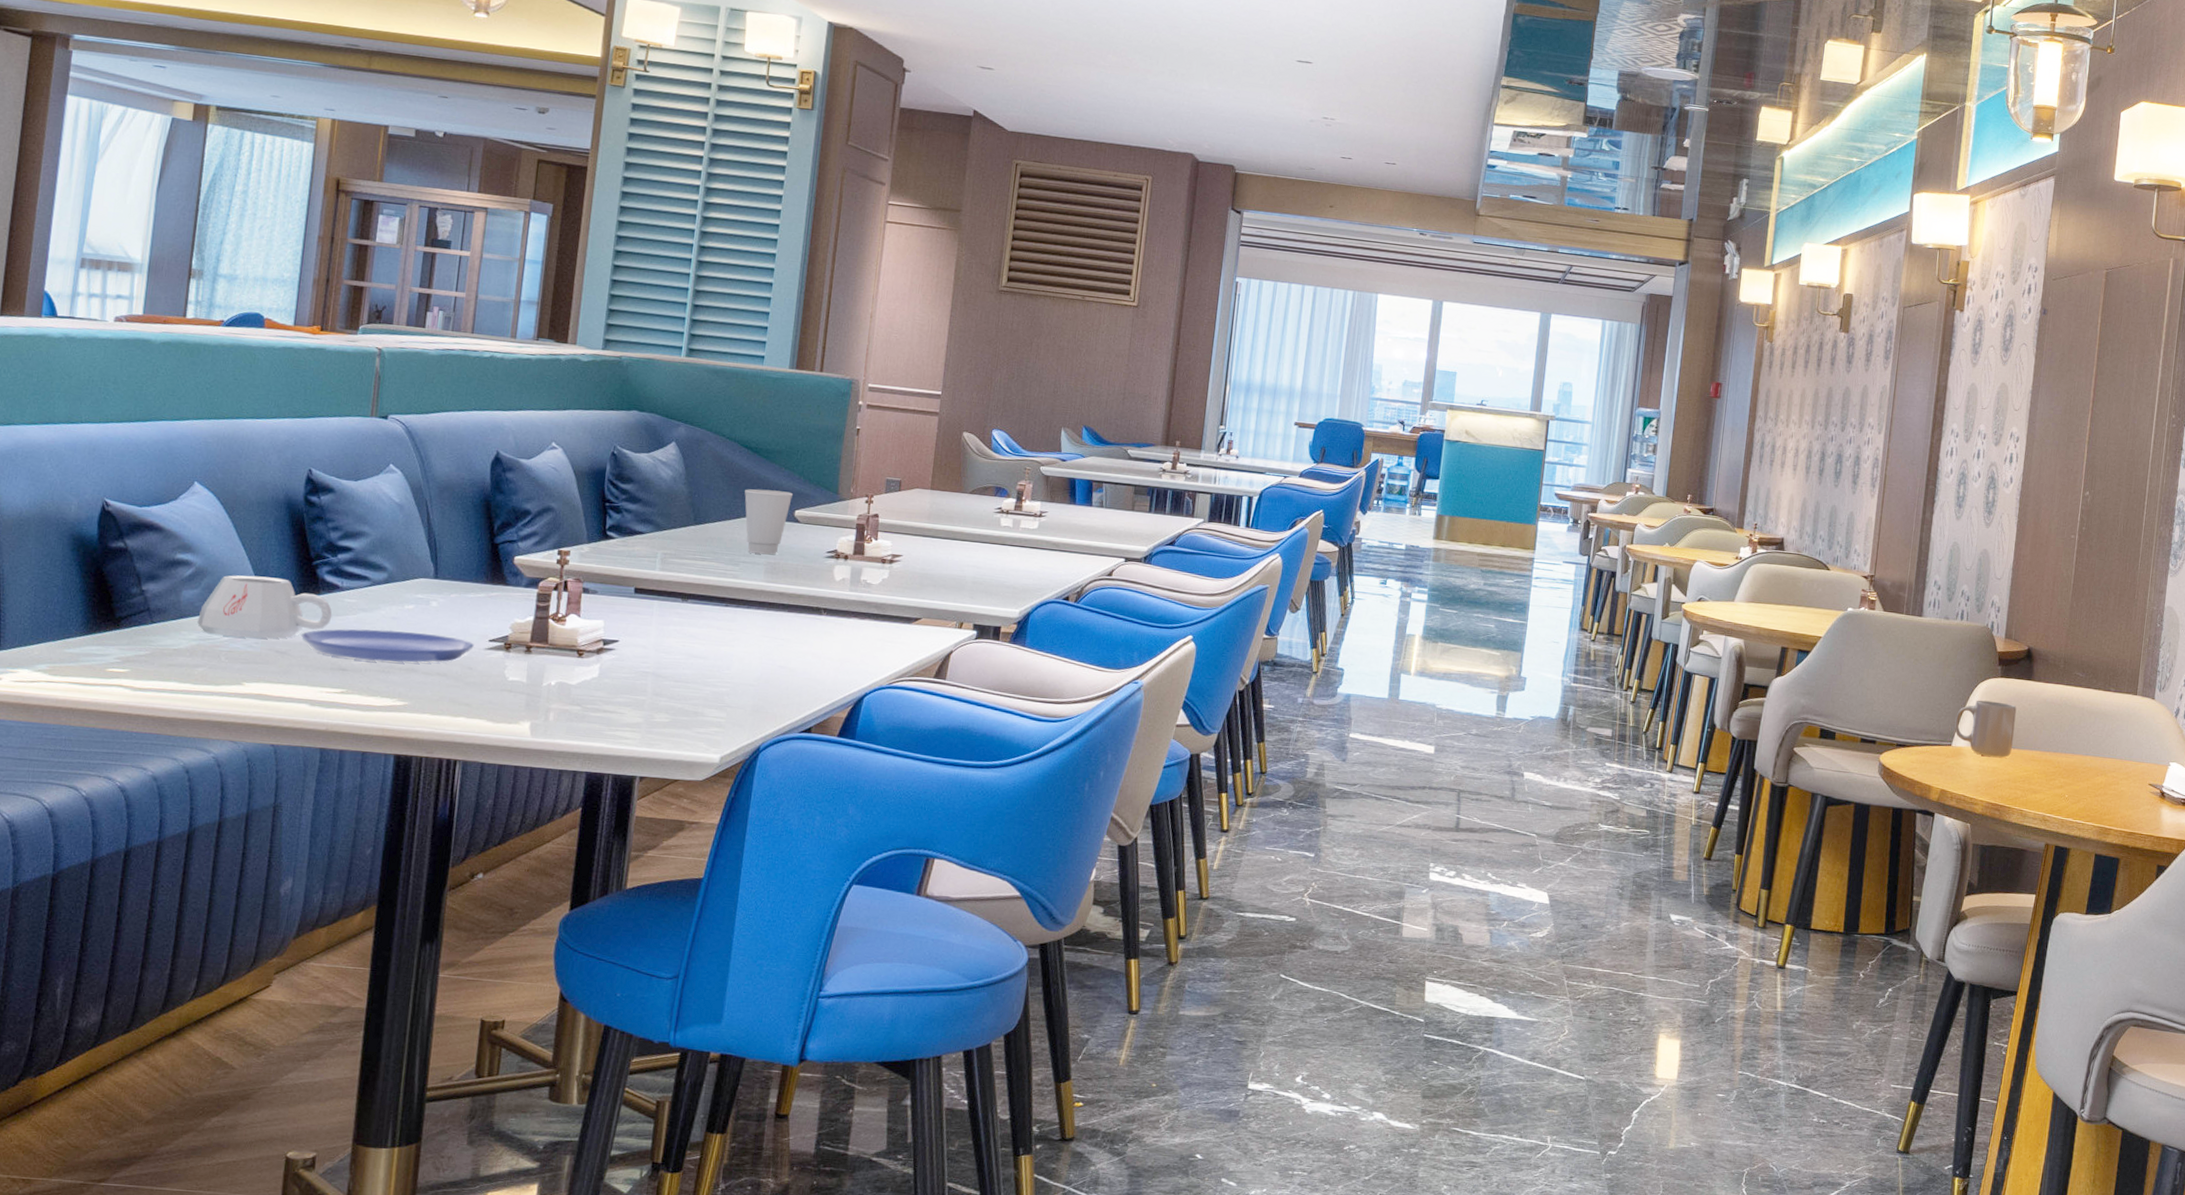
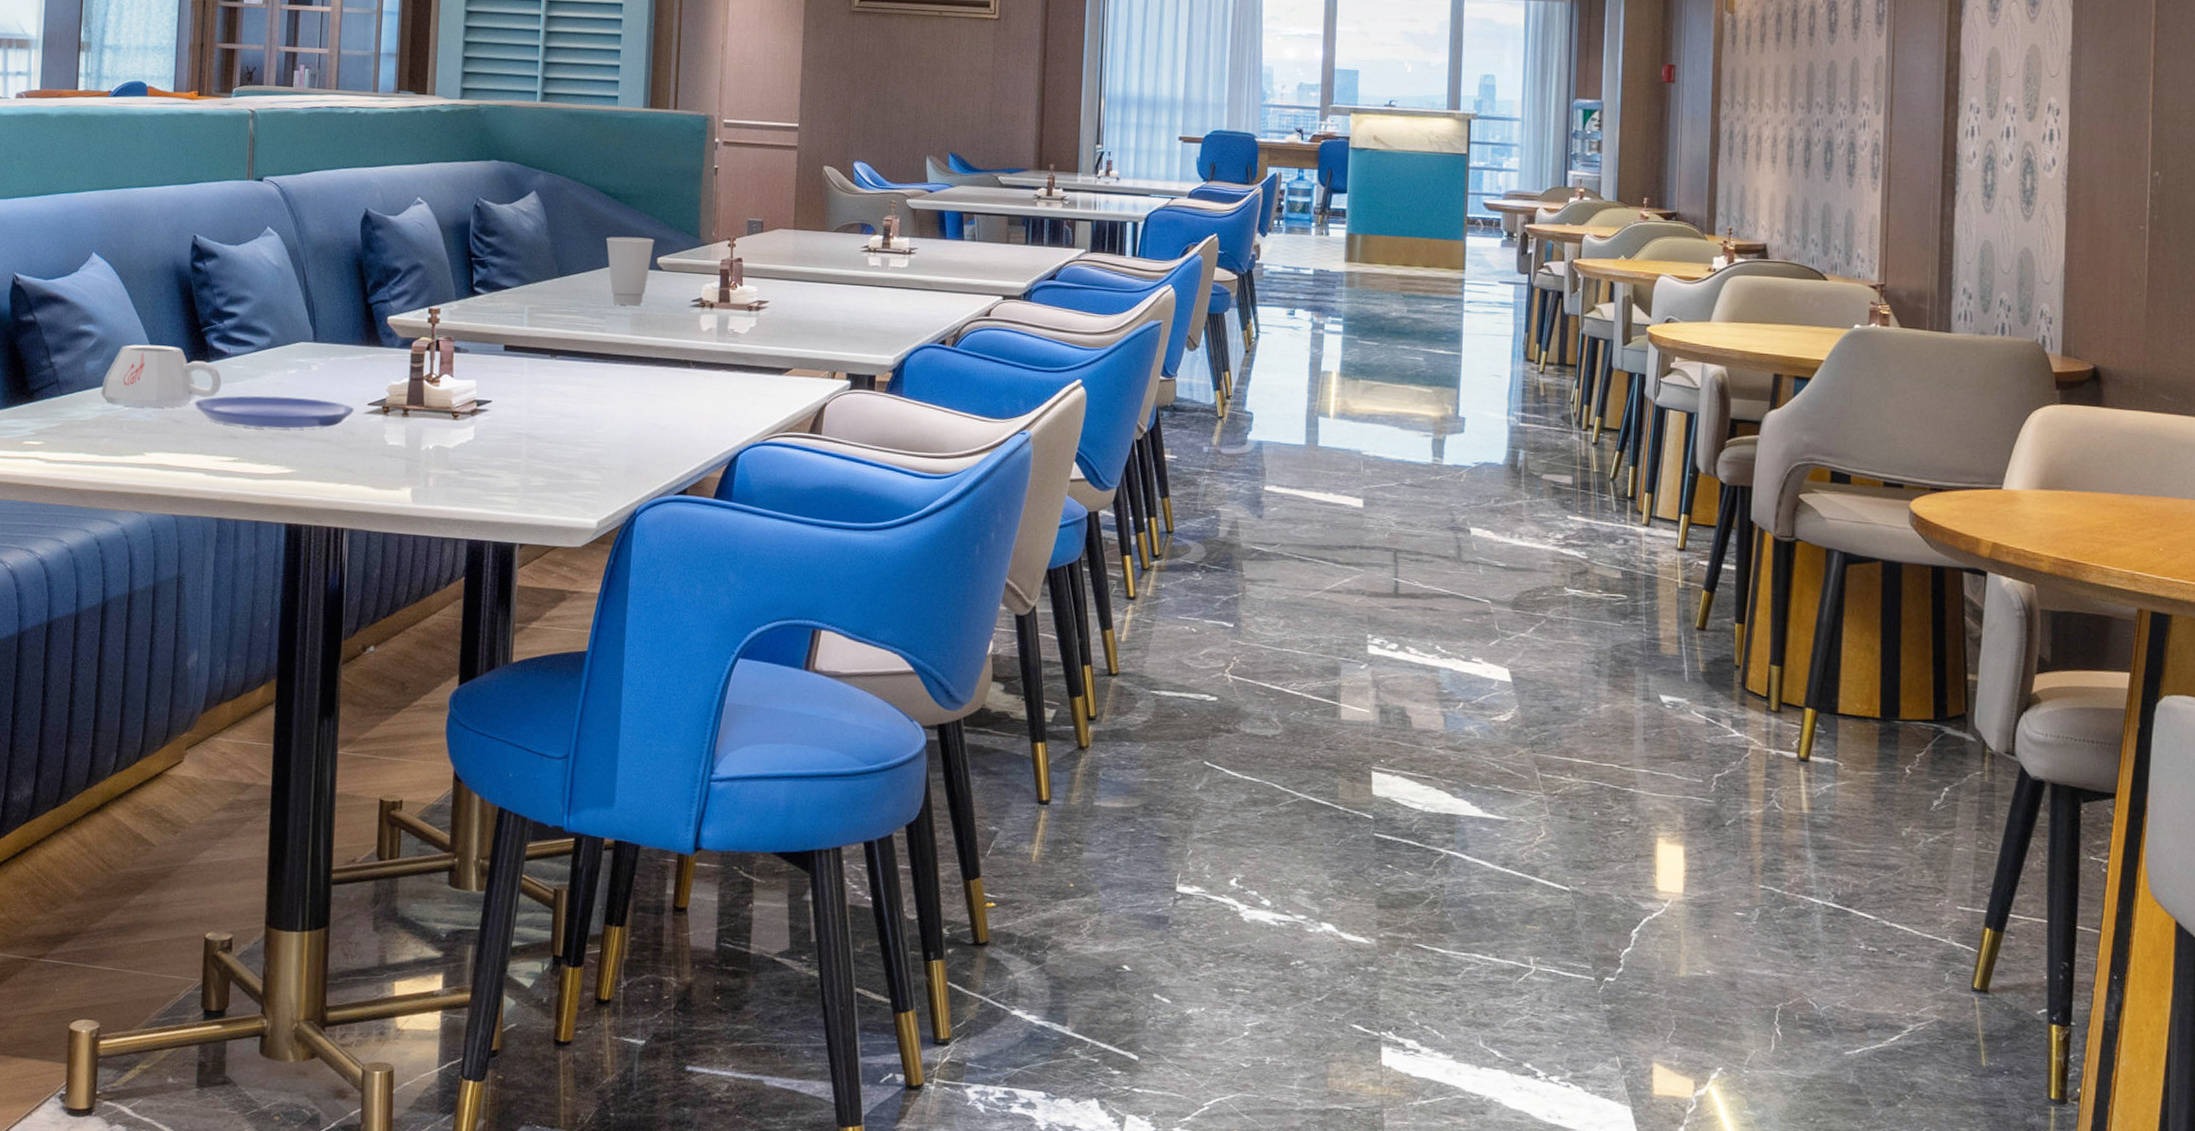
cup: present [1954,700,2017,758] -> none [2004,432,2085,504]

